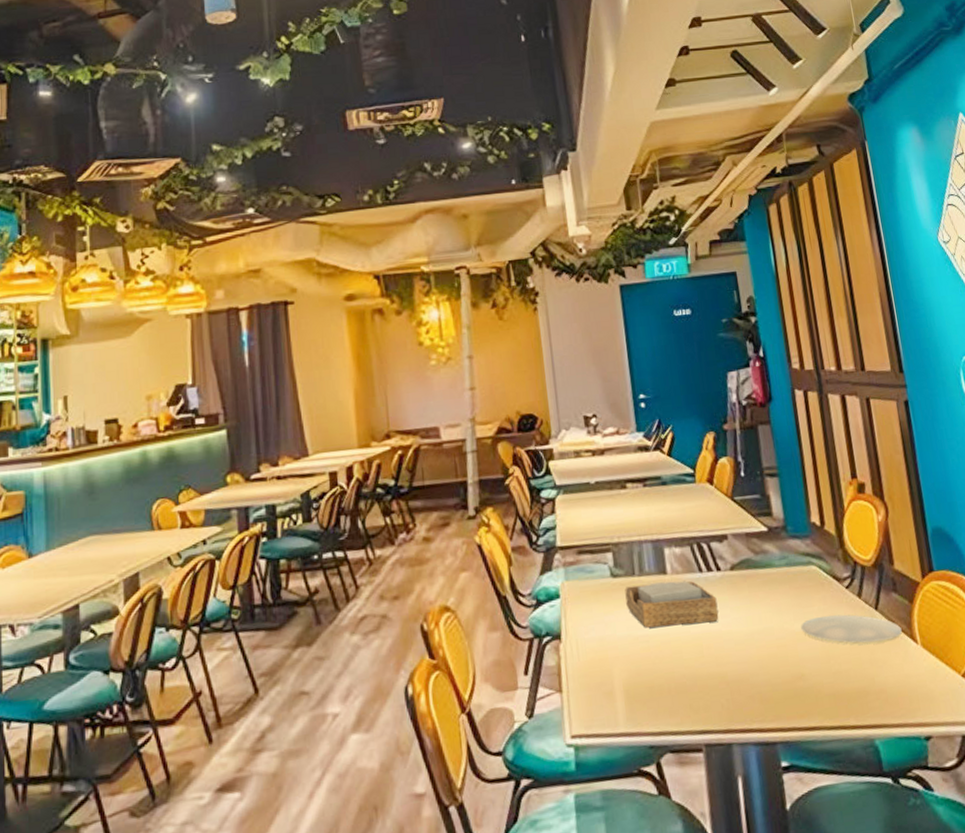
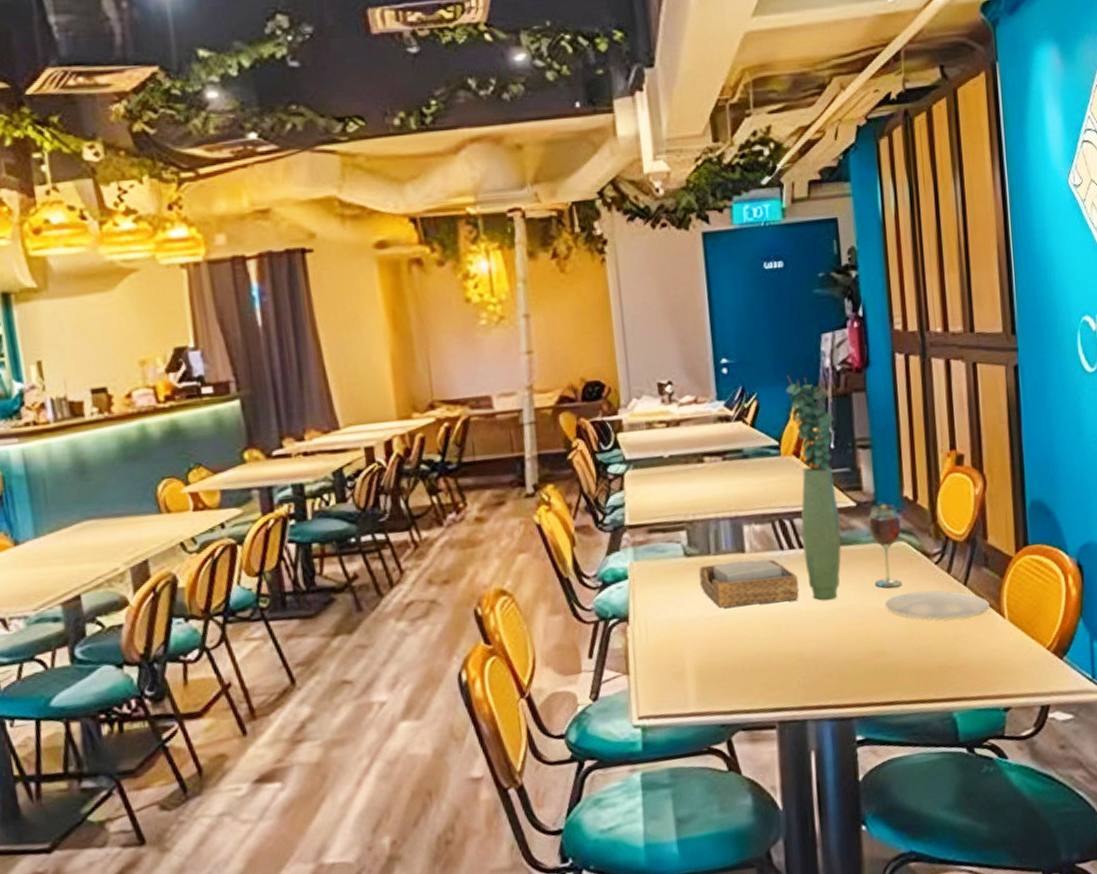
vase: none [697,409,757,622] -> present [785,375,842,600]
wineglass: none [780,528,815,611] -> present [869,503,901,588]

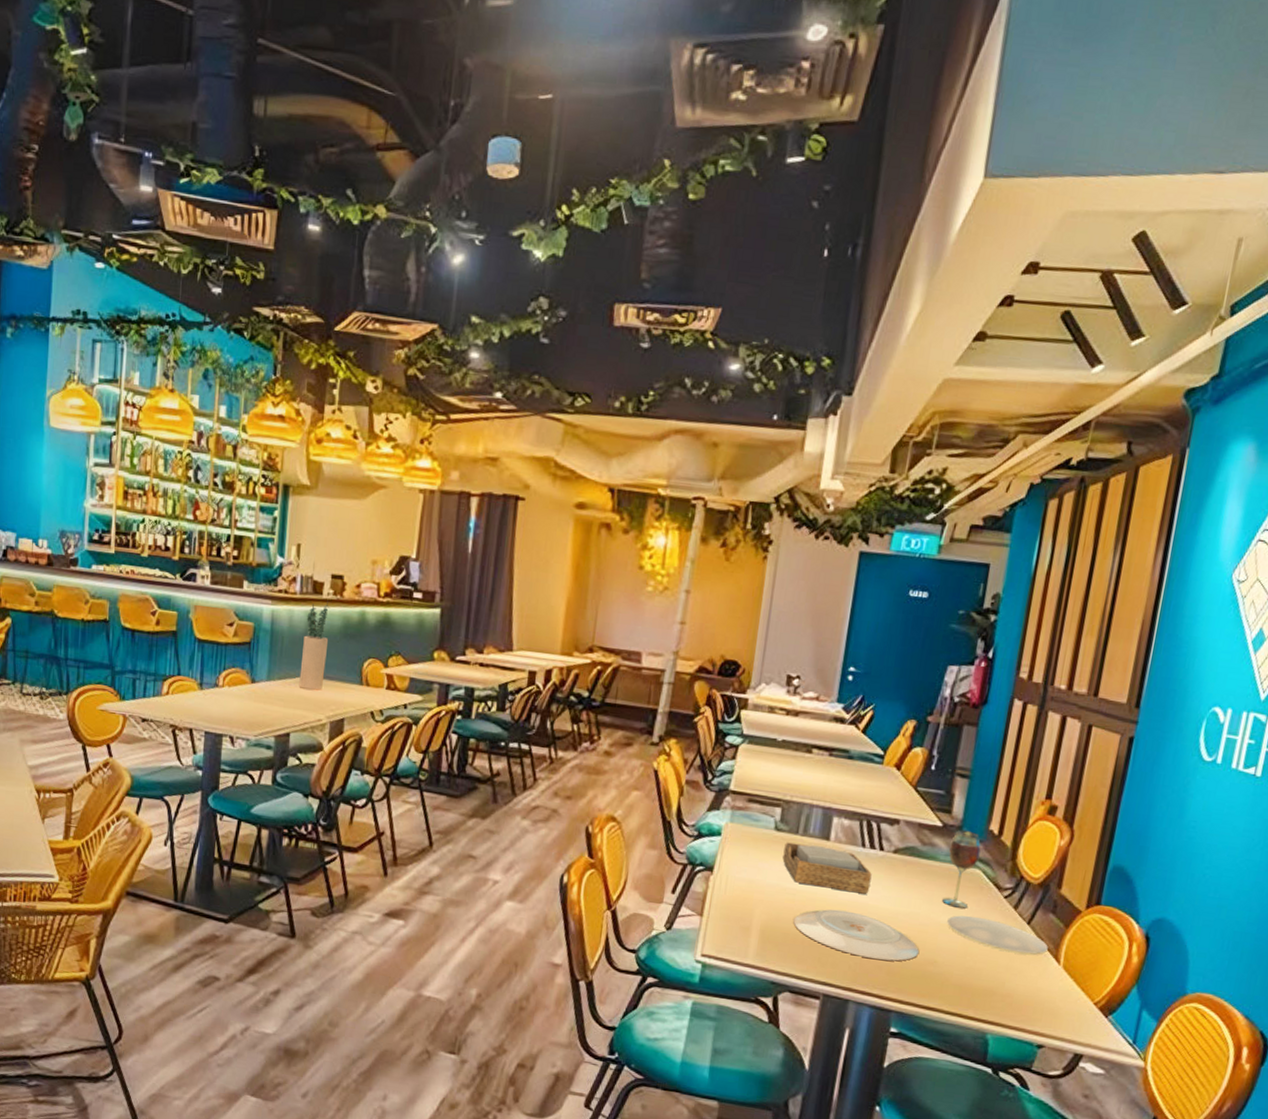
vase: none [69,423,111,538] -> present [299,601,330,691]
plate: none [728,622,866,670] -> present [793,909,920,961]
vase: present [785,375,842,600] -> none [880,695,942,903]

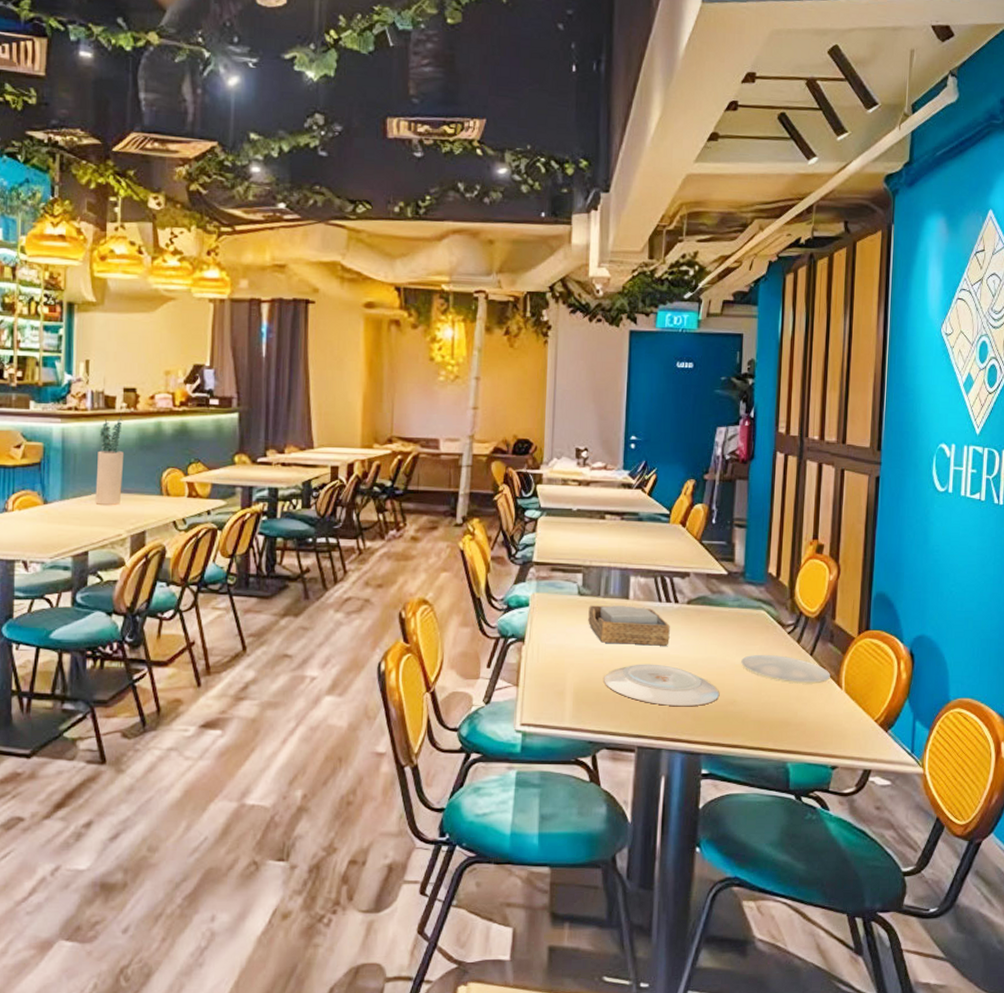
wineglass: present [942,829,981,909] -> none [735,575,763,648]

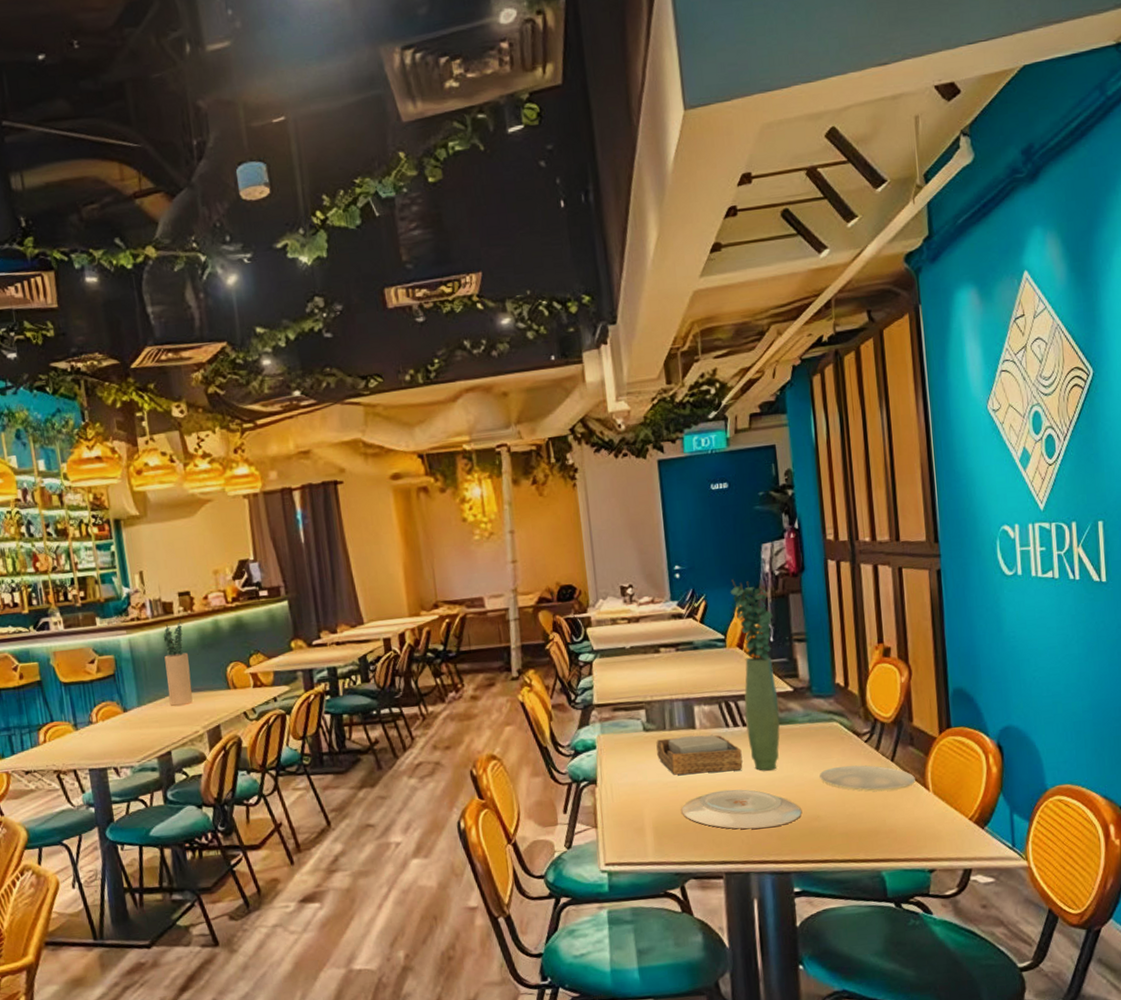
vase: none [677,457,719,650] -> present [730,579,780,771]

